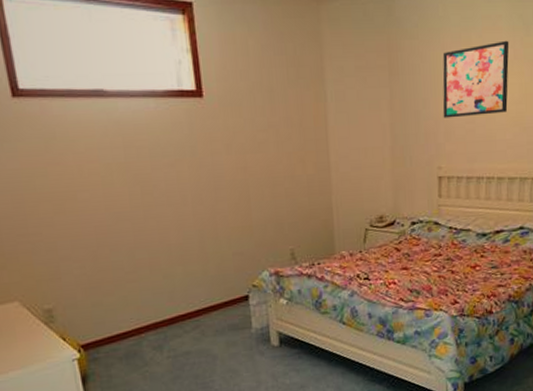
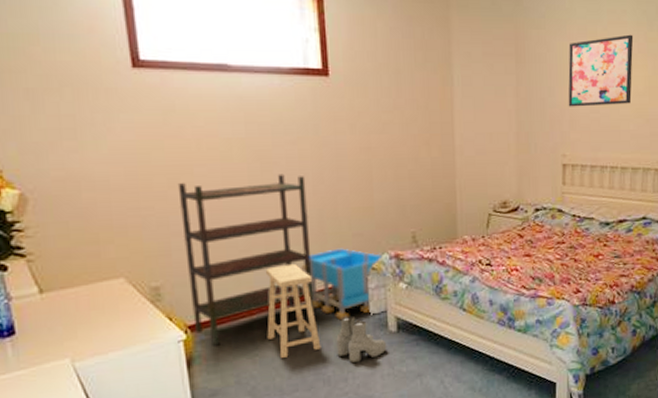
bookshelf: none [62,196,200,364] -> present [177,174,315,346]
footstool: none [152,284,208,375] -> present [266,264,321,359]
storage bin: none [185,267,262,337] -> present [301,248,381,321]
boots: none [221,332,271,377] -> present [336,316,387,364]

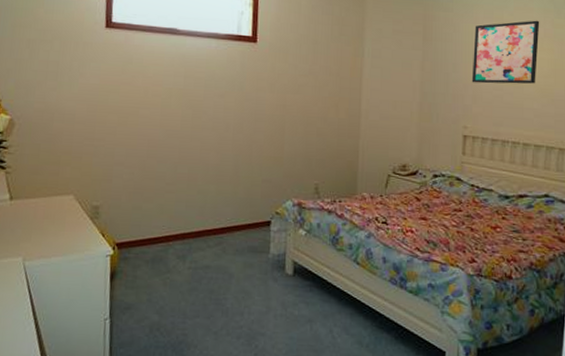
bookshelf: present [177,174,315,346] -> none [121,121,228,264]
footstool: present [266,264,321,359] -> none [179,200,224,285]
storage bin: present [301,248,381,321] -> none [215,191,286,257]
boots: present [336,316,387,364] -> none [237,253,283,300]

